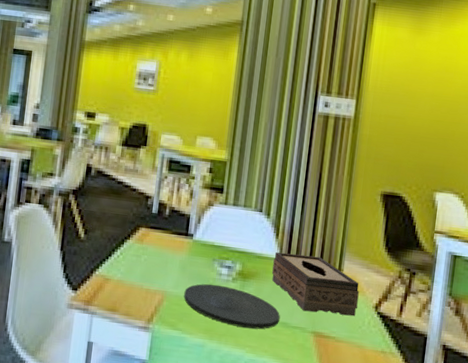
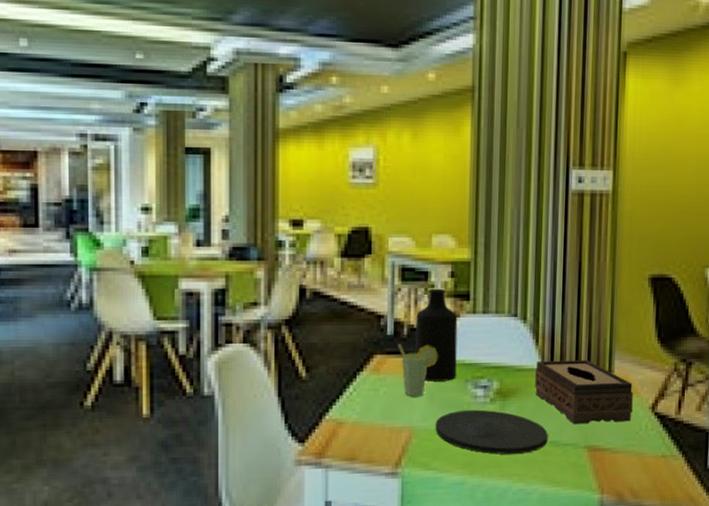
cup: none [159,221,192,267] -> present [397,344,438,397]
bottle: none [173,179,212,258] -> present [415,288,458,382]

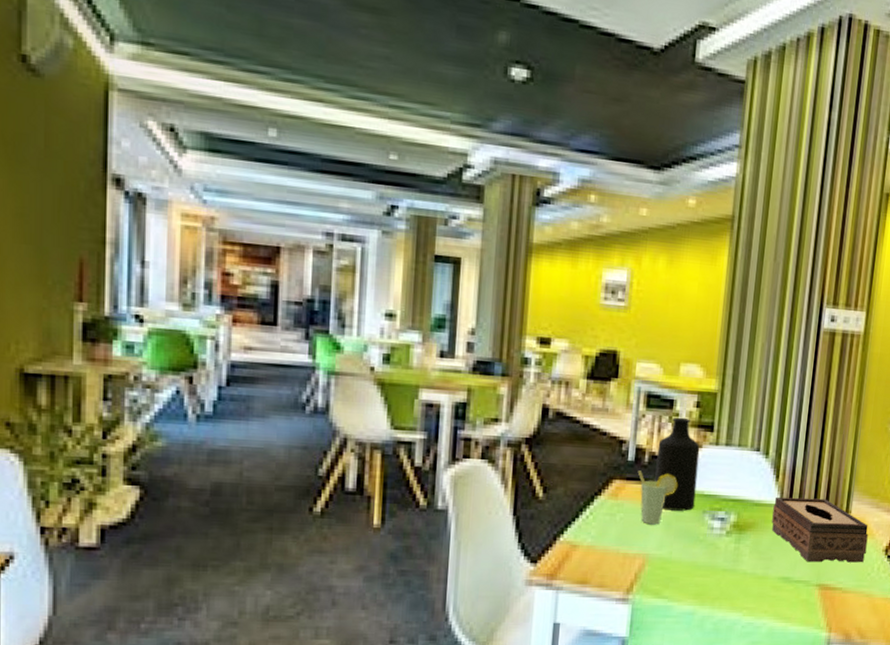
plate: present [435,409,548,455] -> none [669,540,781,588]

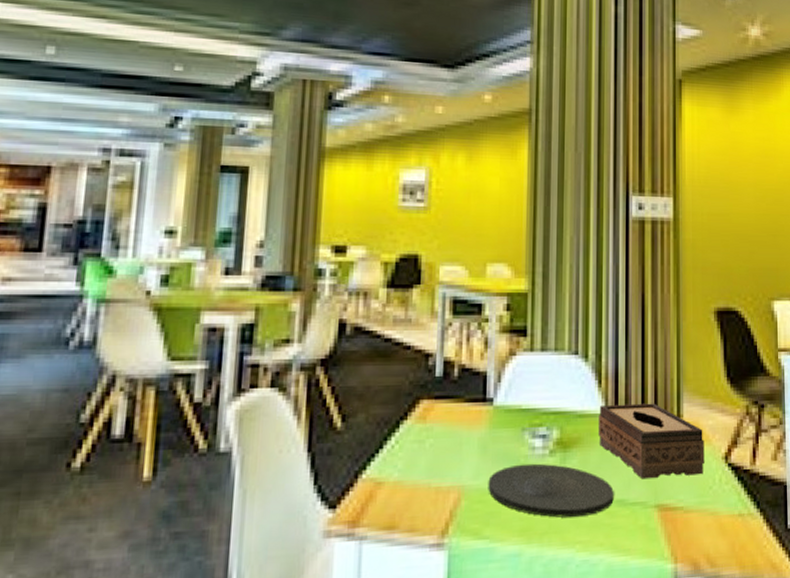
cup: present [637,470,678,525] -> none [447,387,492,450]
bottle: present [655,417,700,511] -> none [466,323,514,431]
plate: none [669,540,781,588] -> present [488,463,614,518]

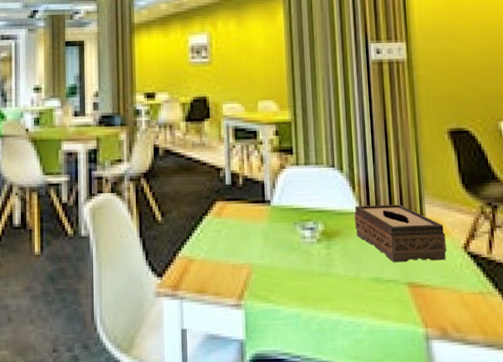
plate: present [488,463,614,518] -> none [271,248,371,289]

